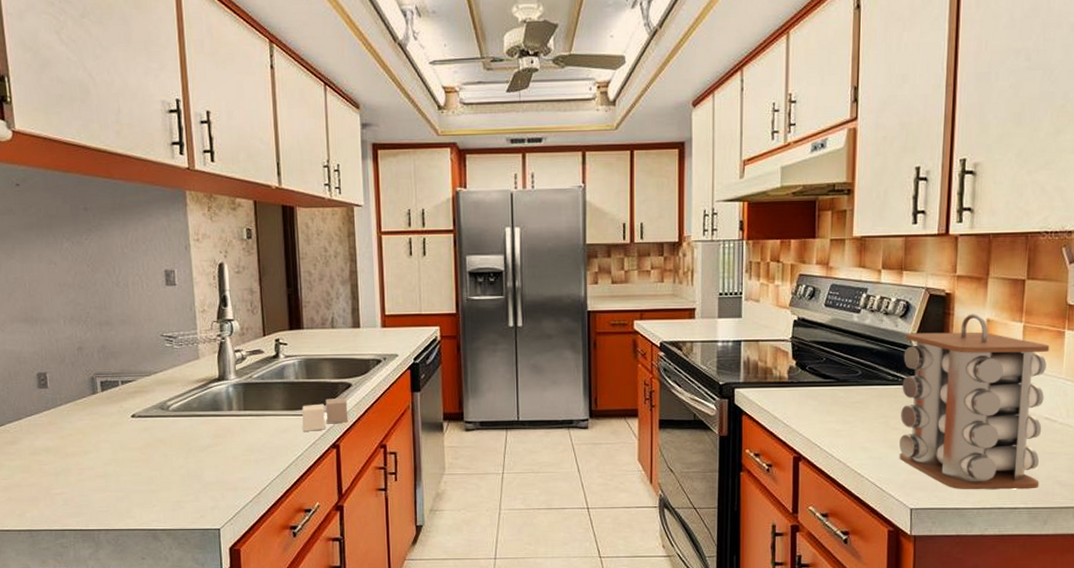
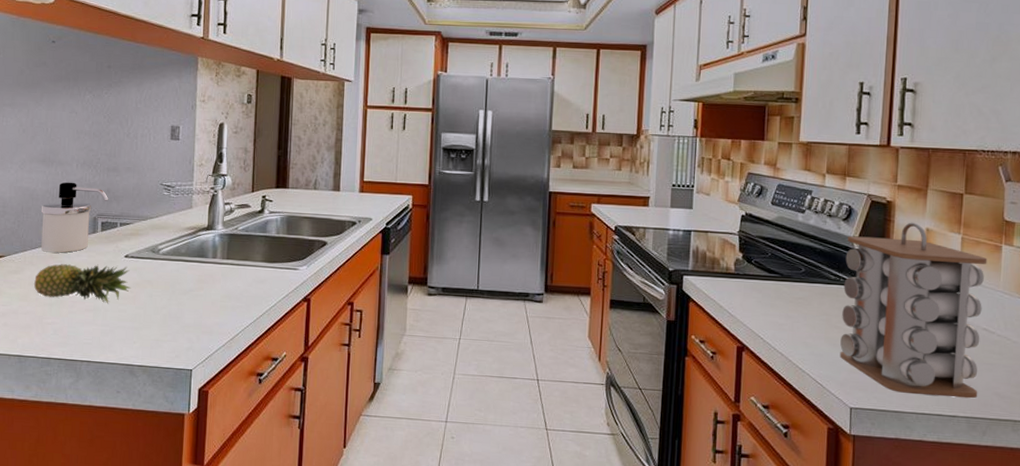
soap dispenser: none [30,340,105,419] -> present [41,182,109,253]
fruit: none [35,427,143,467] -> present [34,264,131,303]
sponge: present [302,397,349,431] -> none [279,254,322,284]

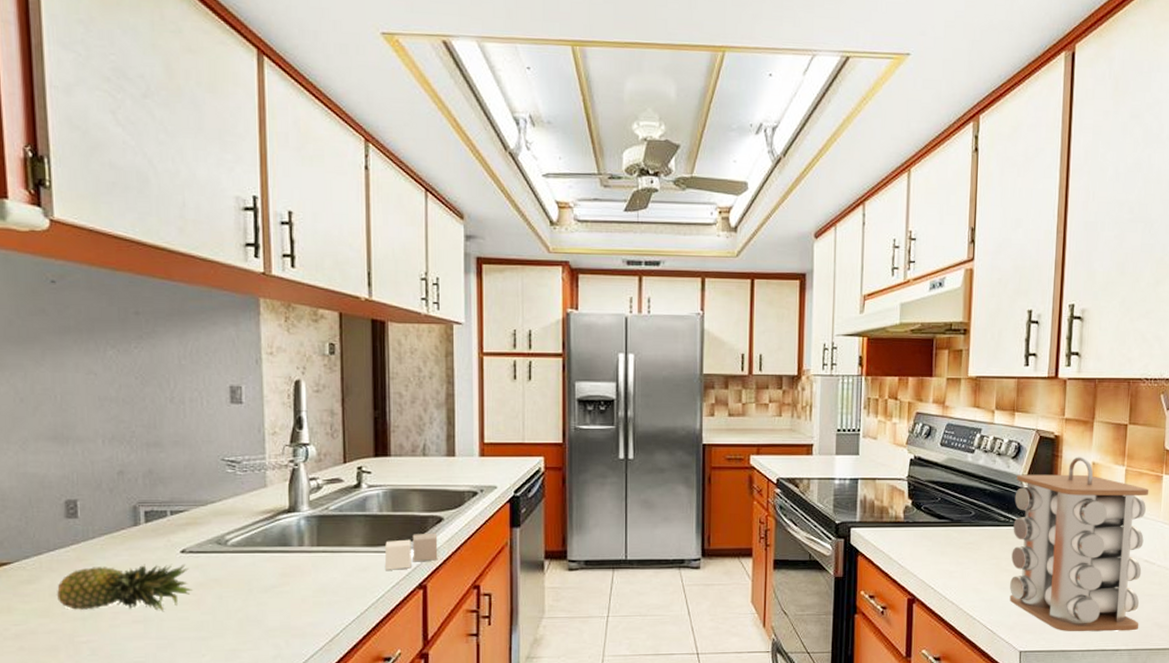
soap dispenser: present [41,182,109,253] -> none [57,463,152,554]
sponge: none [279,254,322,284] -> present [385,533,438,570]

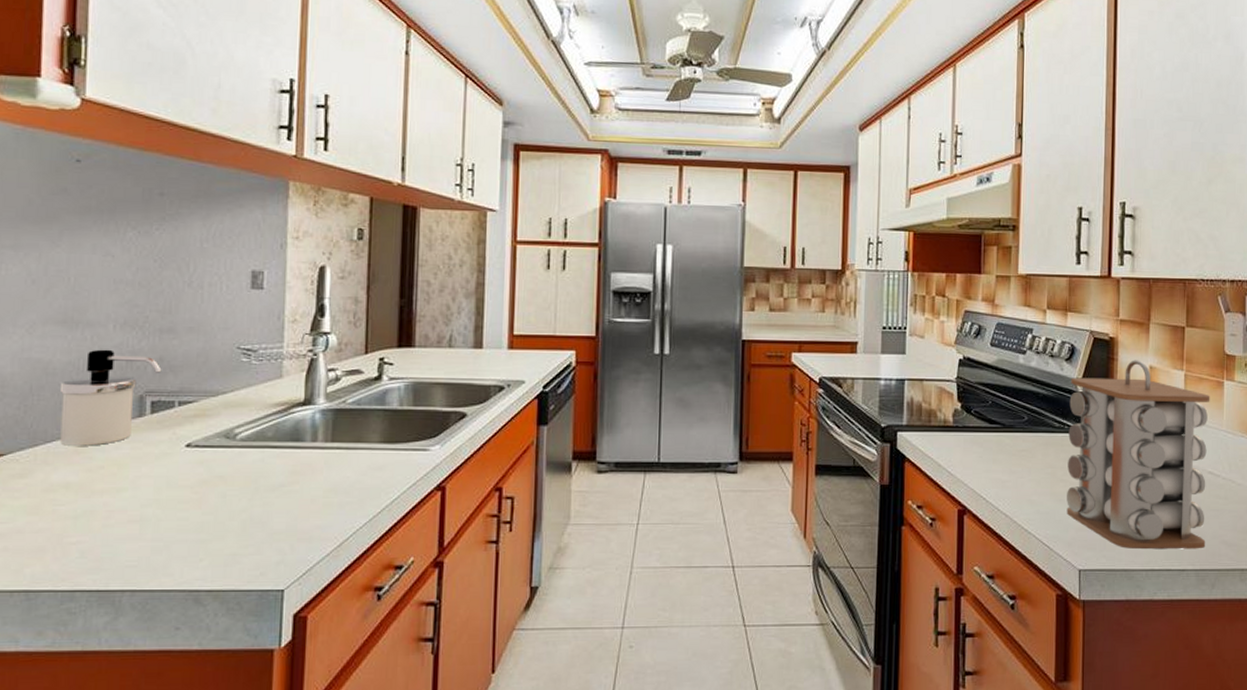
soap dispenser: none [57,463,152,554] -> present [59,349,162,446]
fruit: present [57,564,192,611] -> none [49,458,195,510]
sponge: present [385,533,438,570] -> none [403,429,460,469]

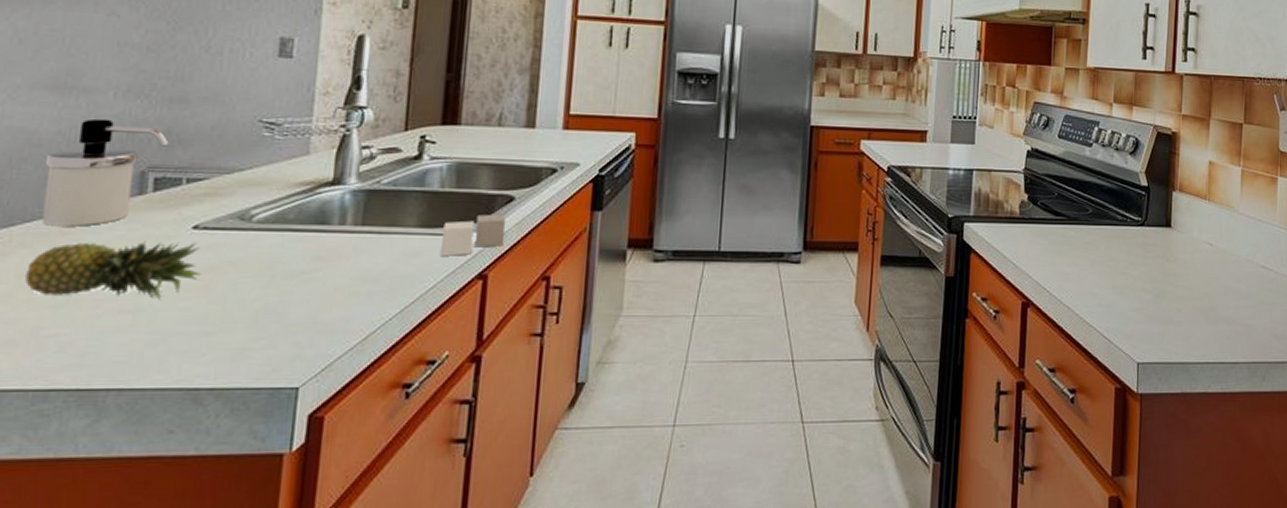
fruit: none [49,458,195,510] -> present [25,241,201,299]
sponge: none [403,429,460,469] -> present [441,214,507,256]
spice rack: present [1066,360,1210,550] -> none [1127,154,1265,343]

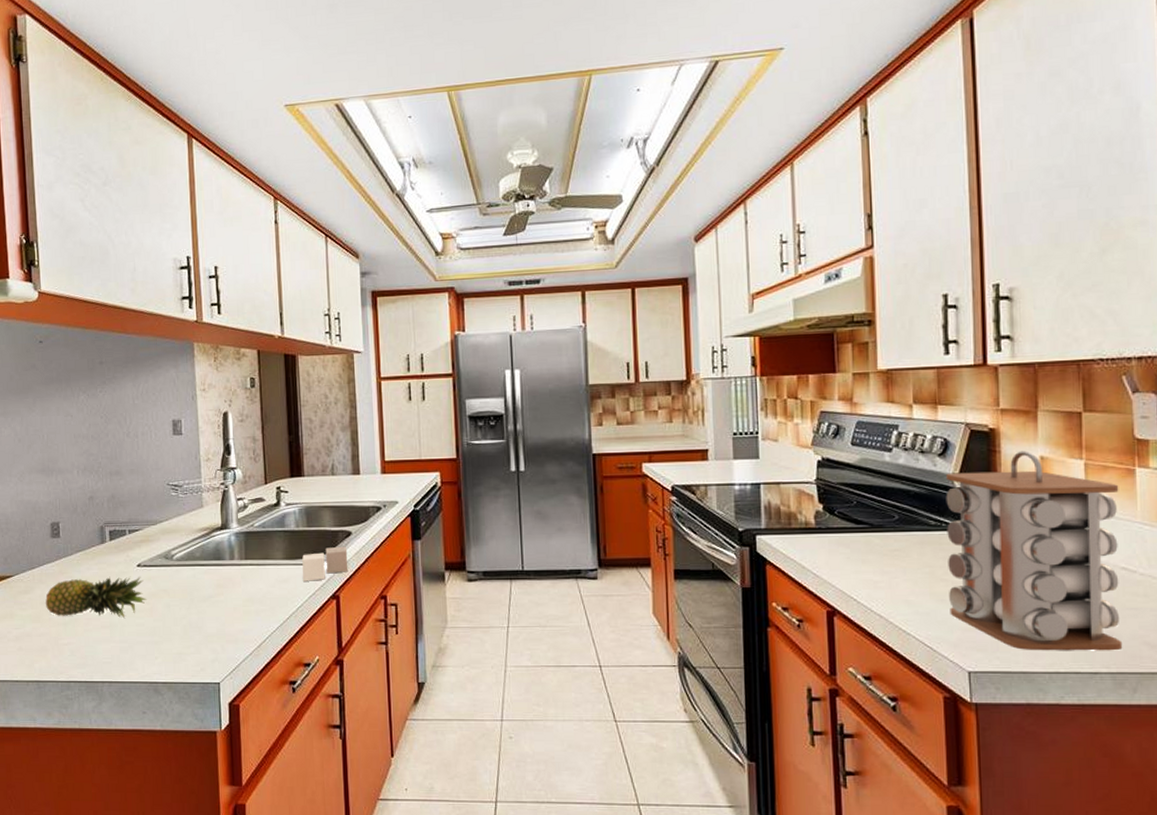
soap dispenser: present [42,118,169,227] -> none [45,490,114,568]
spice rack: none [1127,154,1265,343] -> present [946,450,1123,651]

